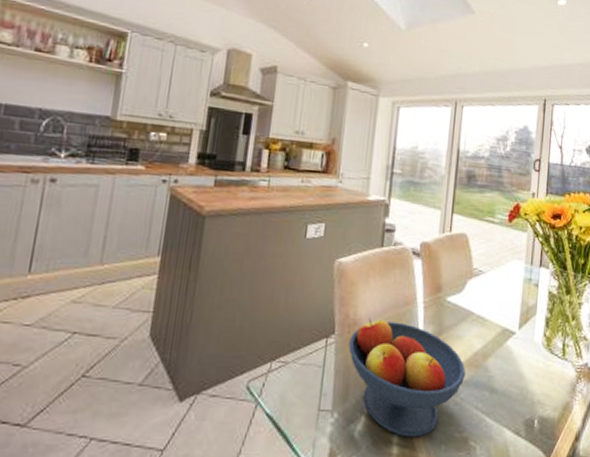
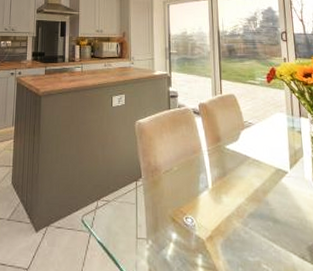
fruit bowl: present [348,318,466,438] -> none [153,164,251,261]

